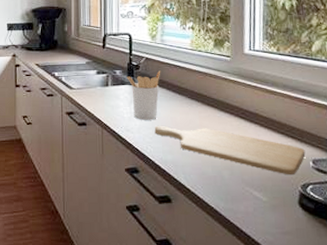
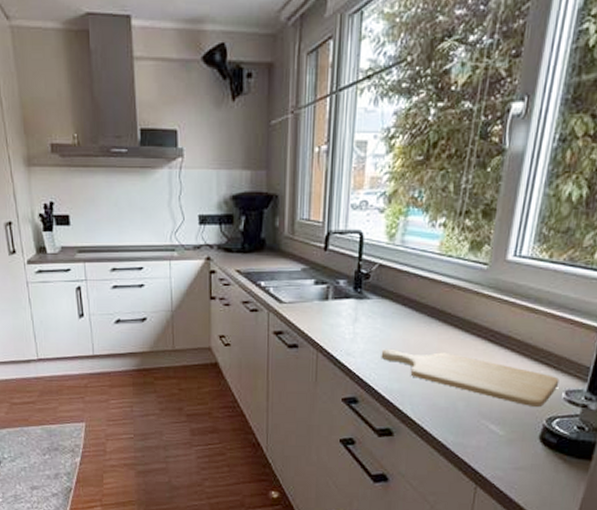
utensil holder: present [127,70,161,120] -> none [352,281,397,342]

